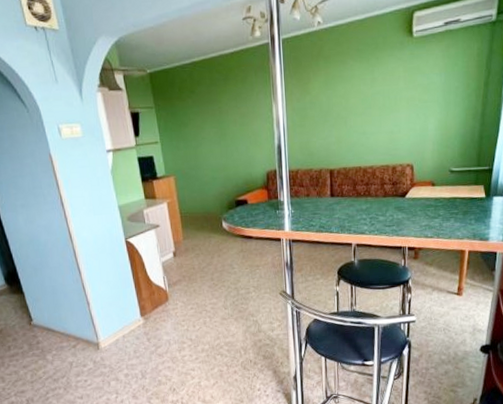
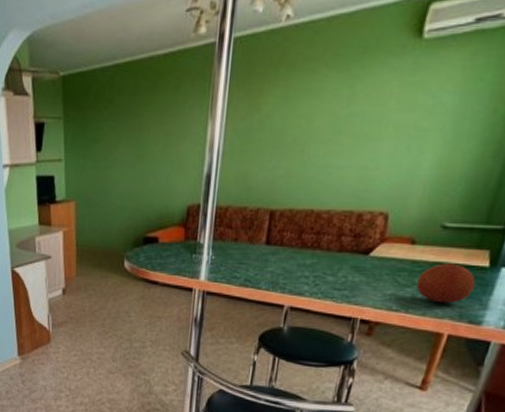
fruit: none [441,197,480,228] -> present [416,263,476,304]

